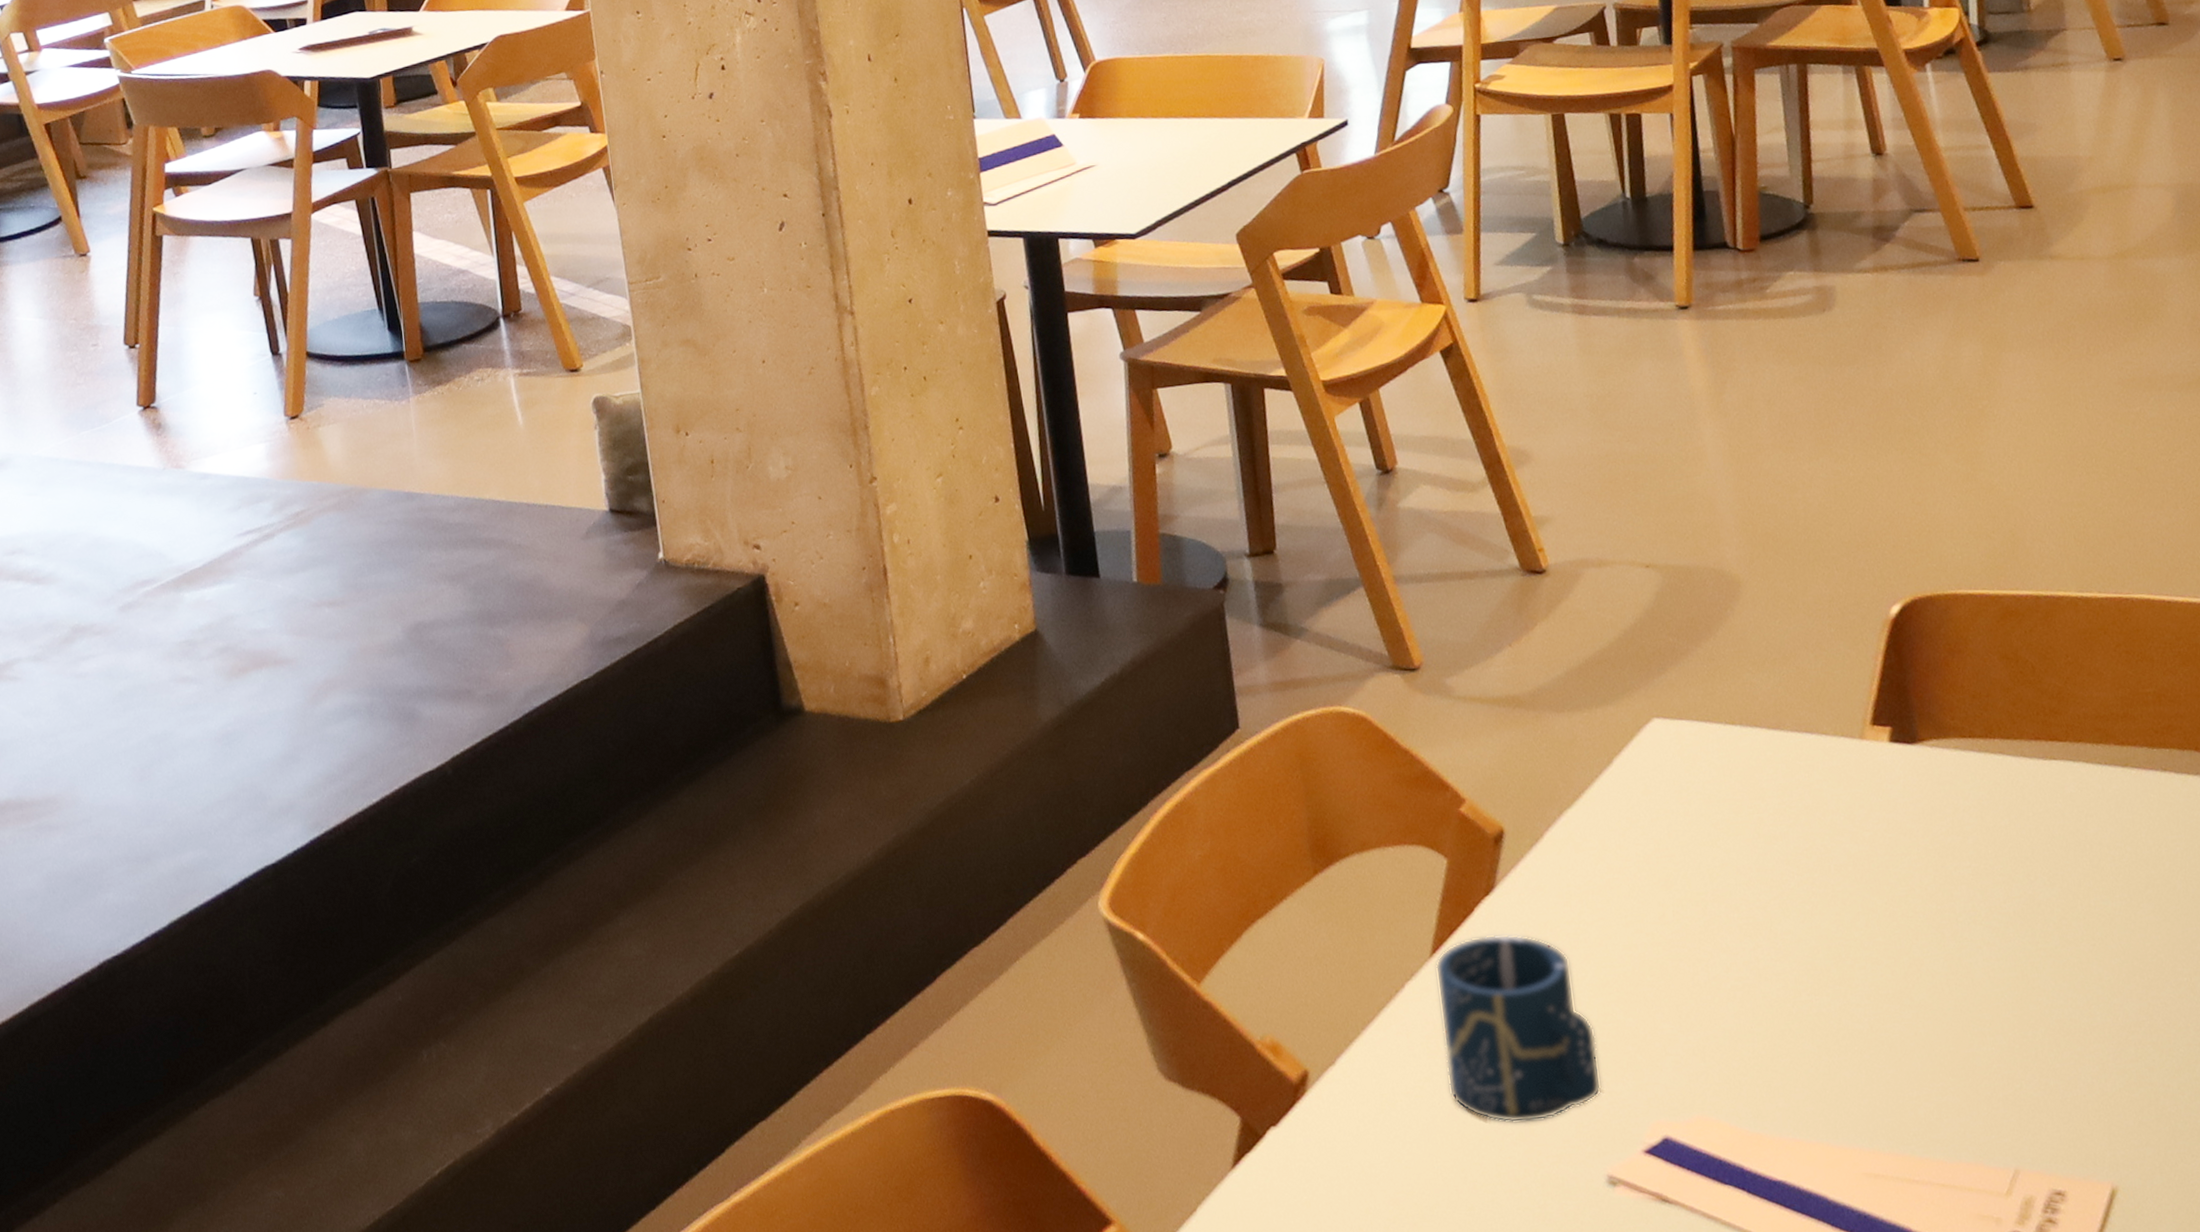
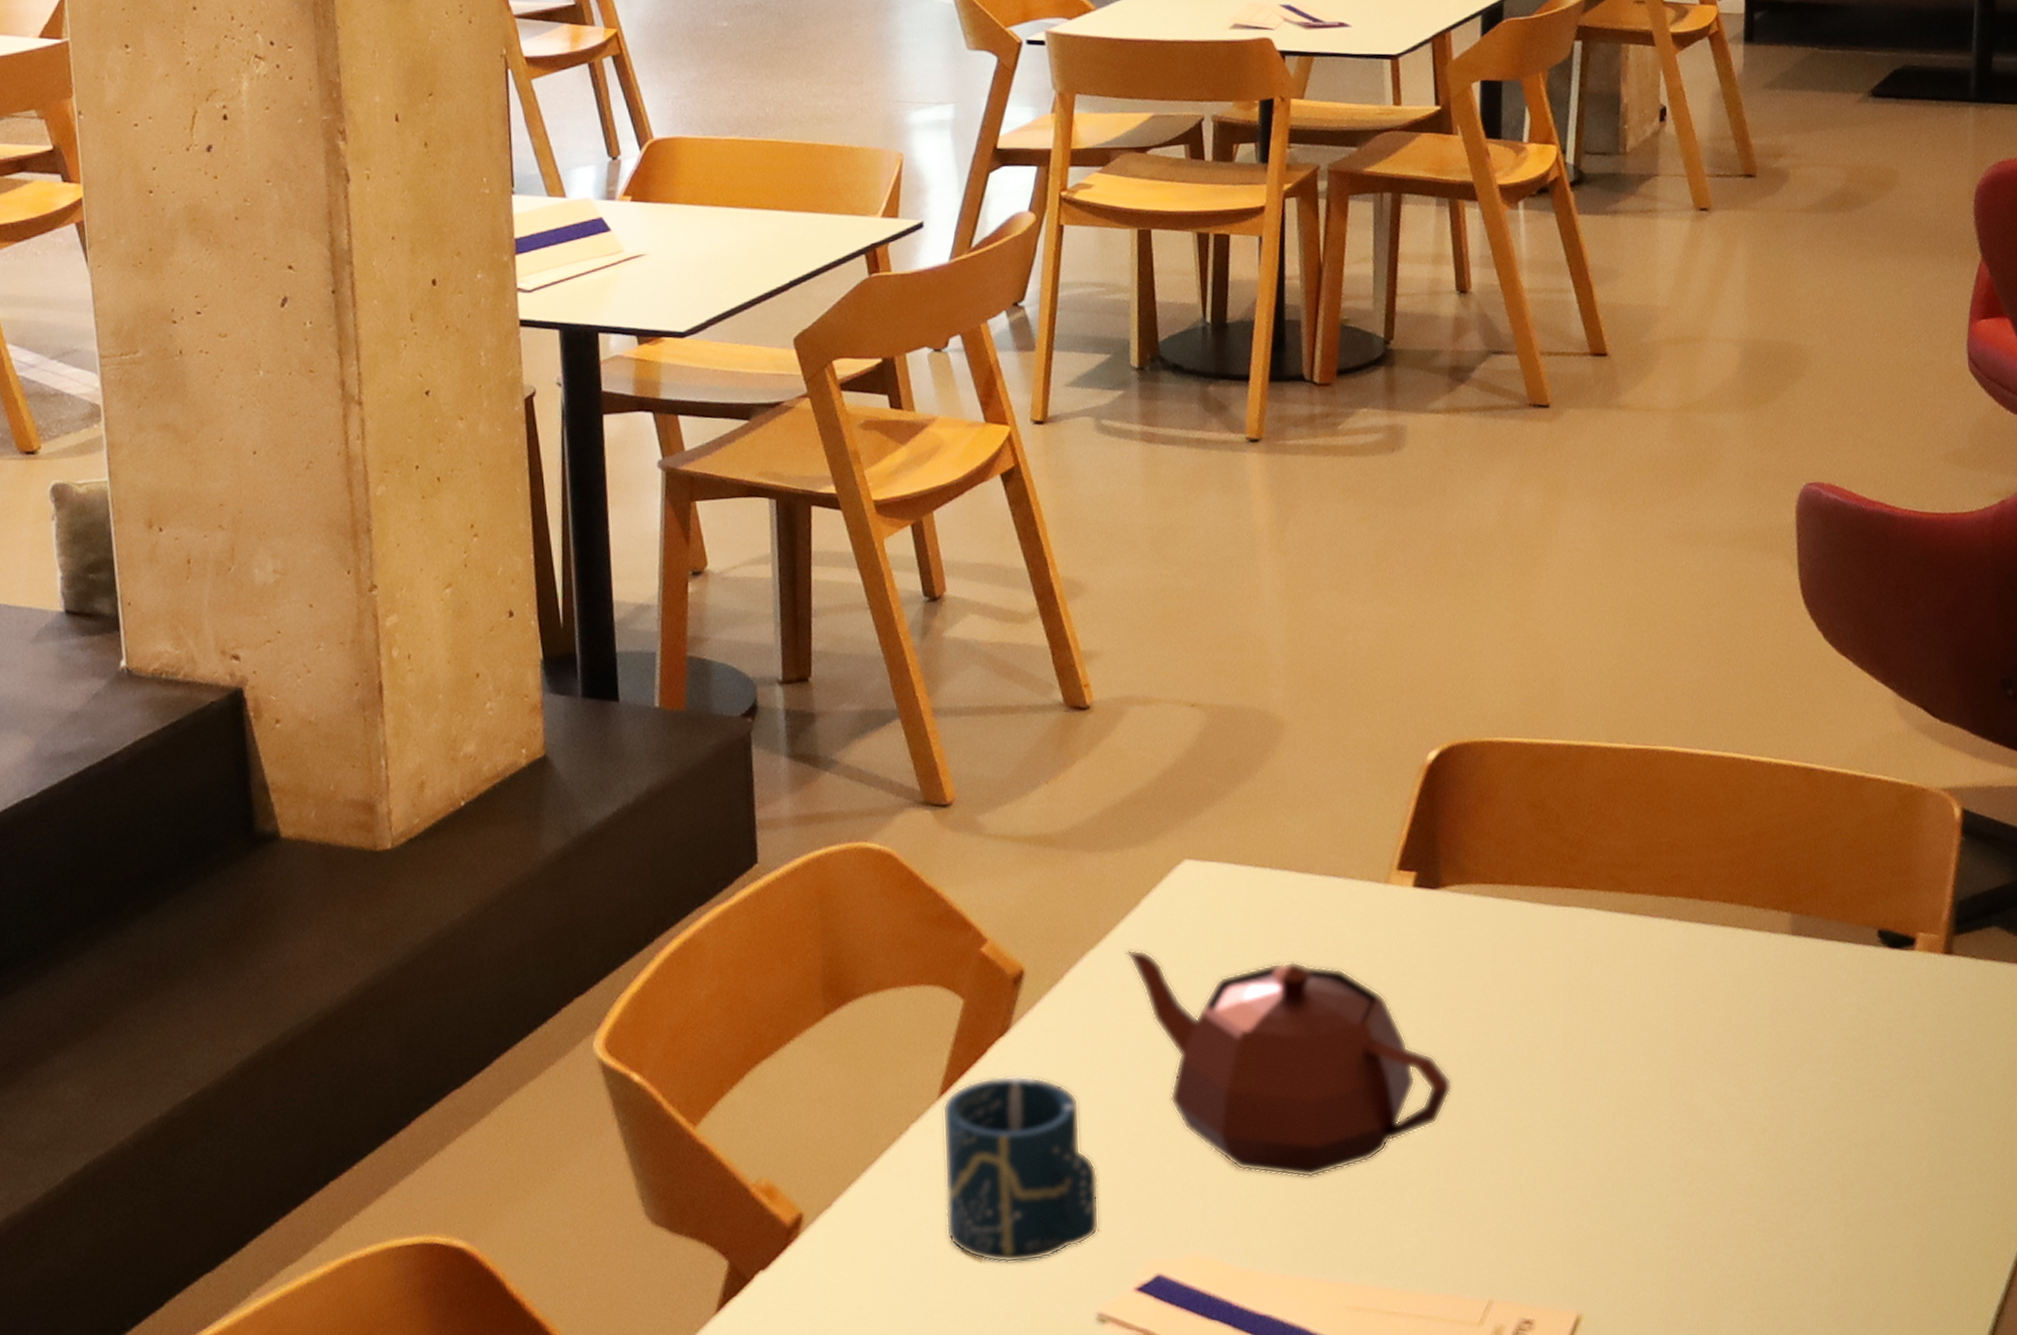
teapot: none [1603,808,1952,1039] -> present [1126,949,1452,1178]

